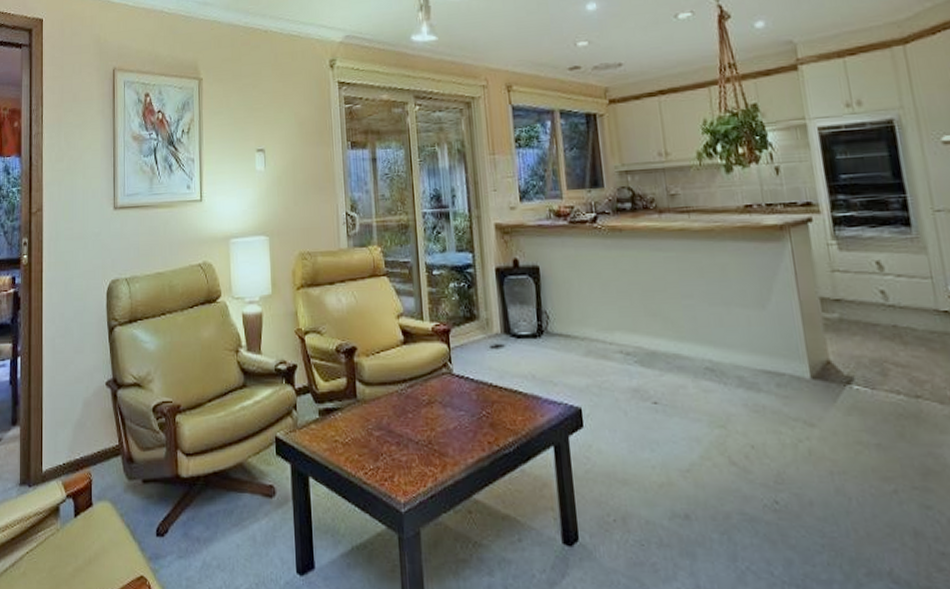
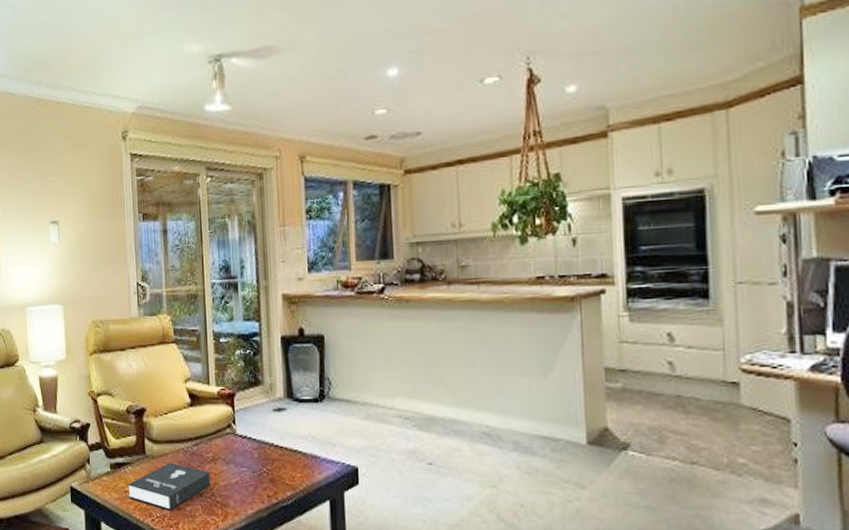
booklet: none [338,407,427,461] -> present [128,463,211,510]

